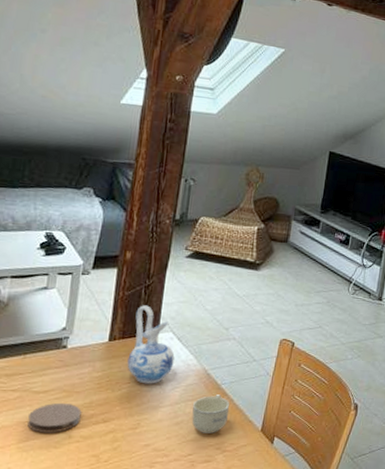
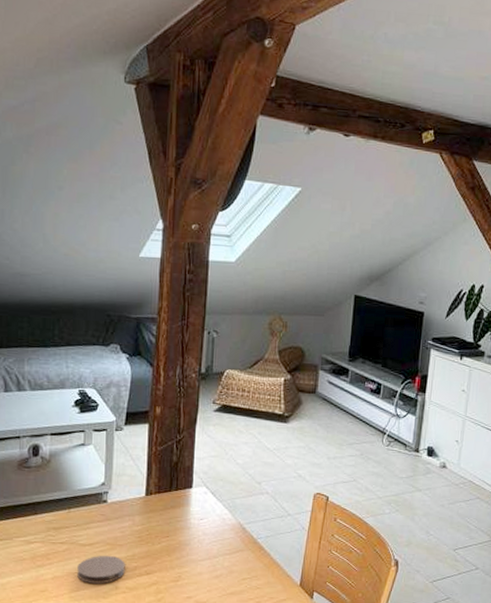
ceramic pitcher: present [127,305,175,384] -> none [164,460,210,538]
cup: present [191,394,230,433] -> none [230,549,268,587]

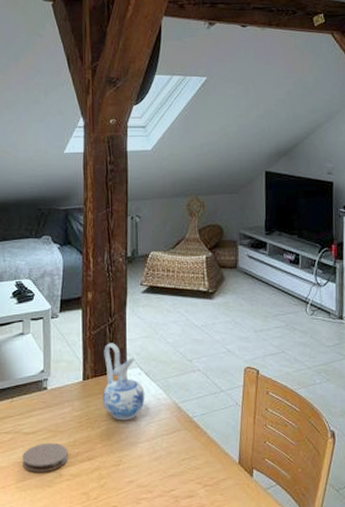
ceramic pitcher: none [164,460,210,538] -> present [102,343,145,421]

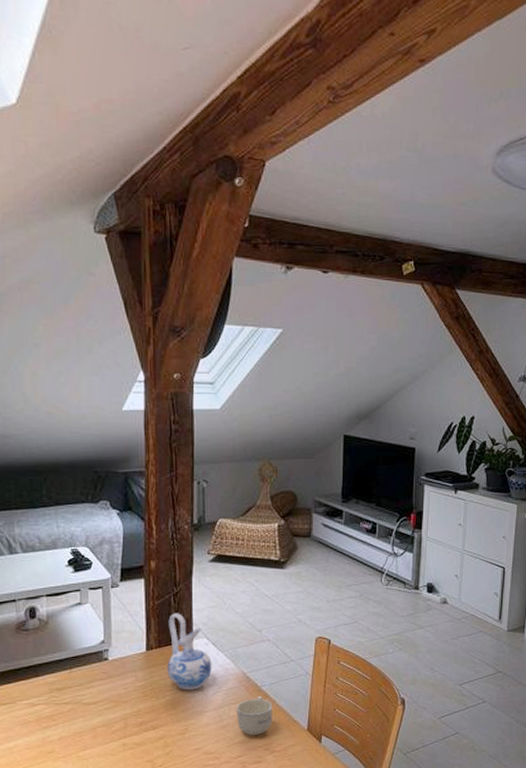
coaster: present [22,442,68,473] -> none [83,712,131,742]
cup: none [168,428,205,468] -> present [235,696,273,735]

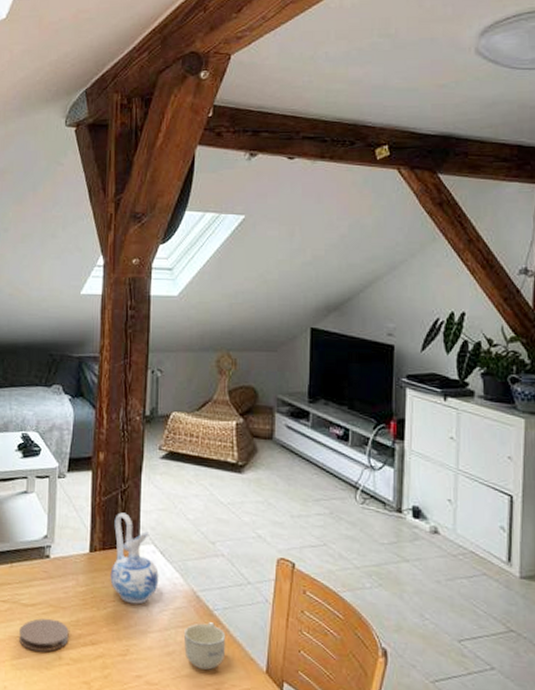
coaster: none [83,712,131,742] -> present [19,618,69,652]

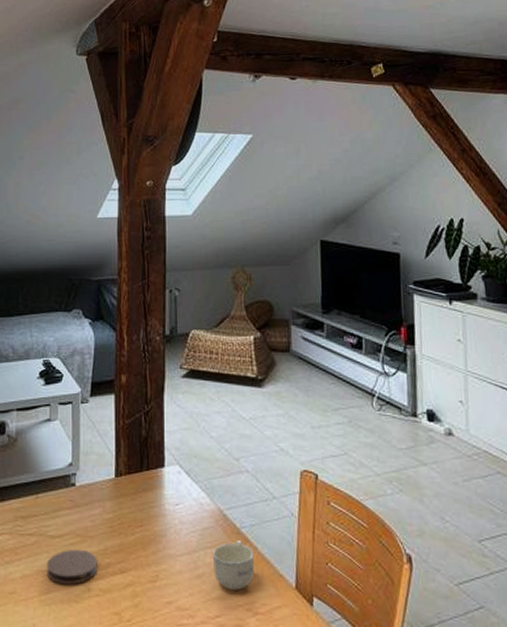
ceramic pitcher: present [110,512,159,605] -> none [137,434,185,528]

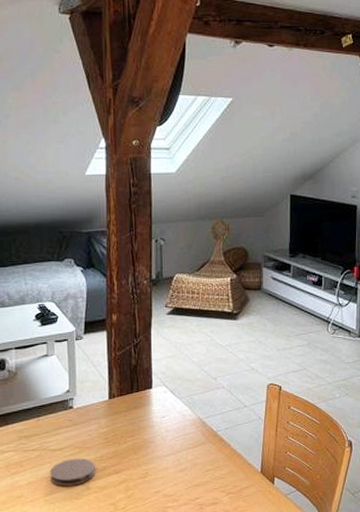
cup: present [212,541,255,590] -> none [193,441,228,478]

